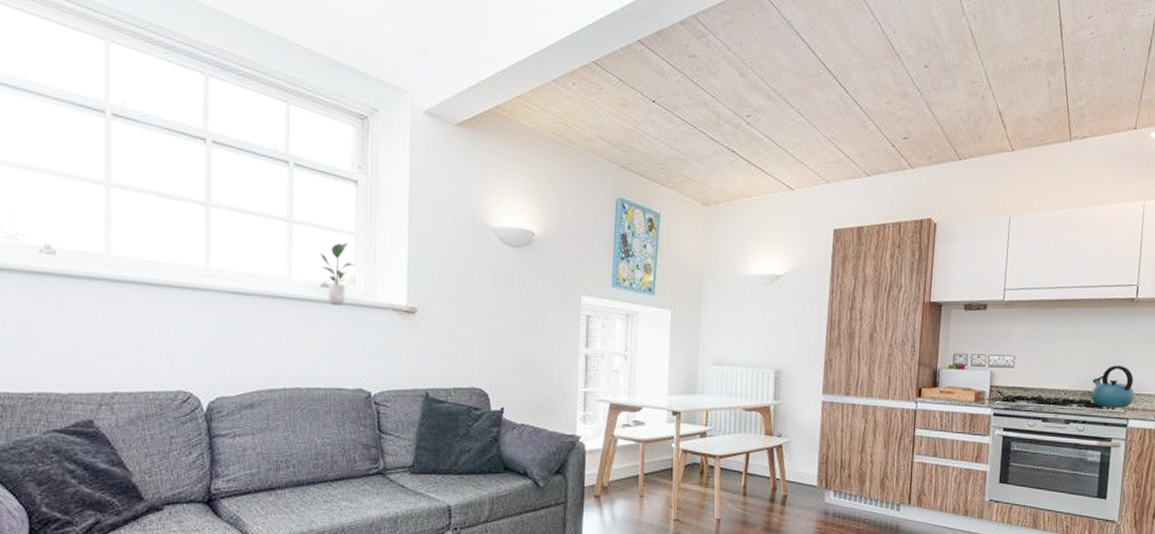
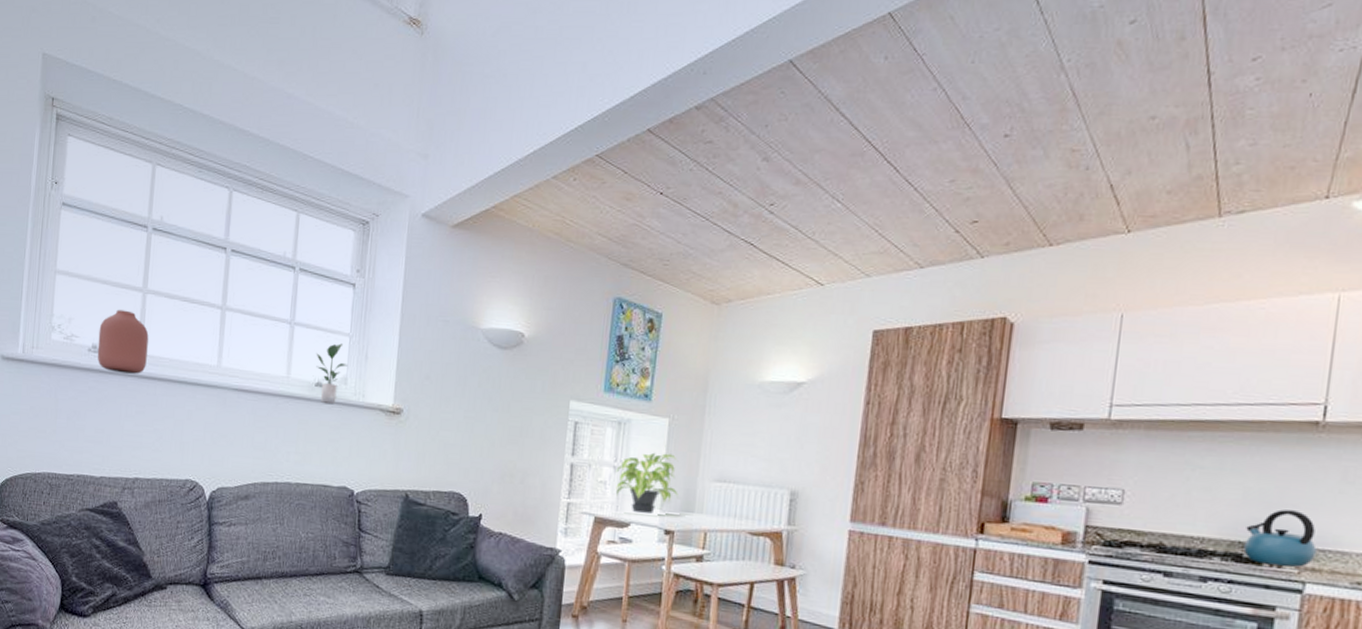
vase: none [52,205,117,278] -> present [97,310,149,374]
plant: none [627,341,682,398] -> present [615,452,678,514]

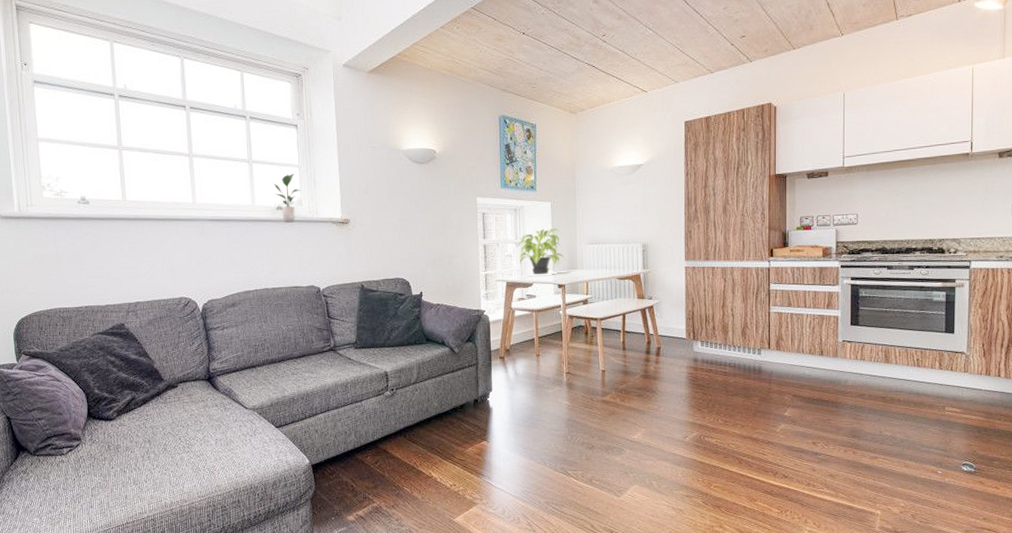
vase: present [97,310,149,374] -> none [85,166,132,218]
kettle: present [1243,509,1317,568] -> none [933,214,975,253]

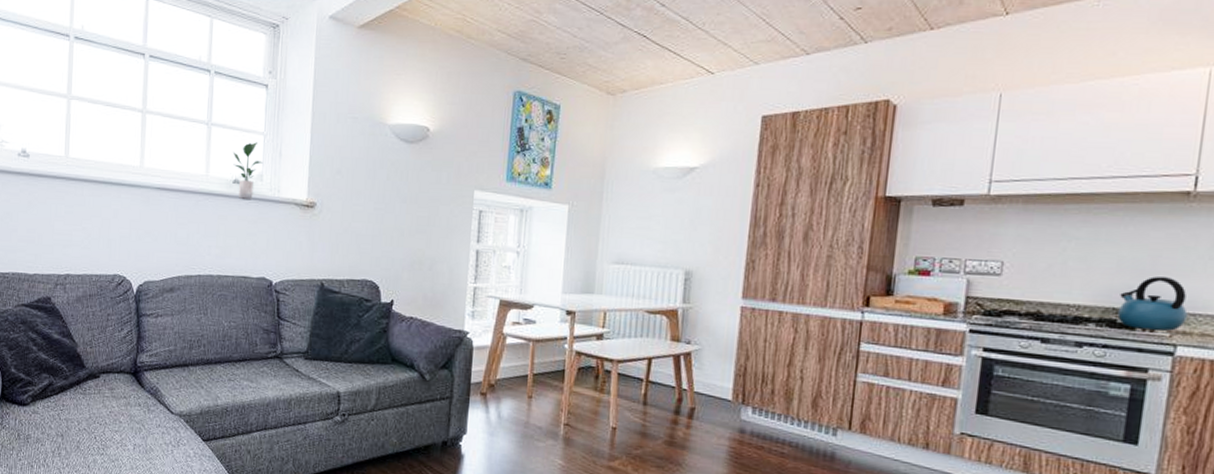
plant: present [517,228,565,275] -> none [519,237,579,296]
kettle: none [933,214,975,253] -> present [1117,276,1188,332]

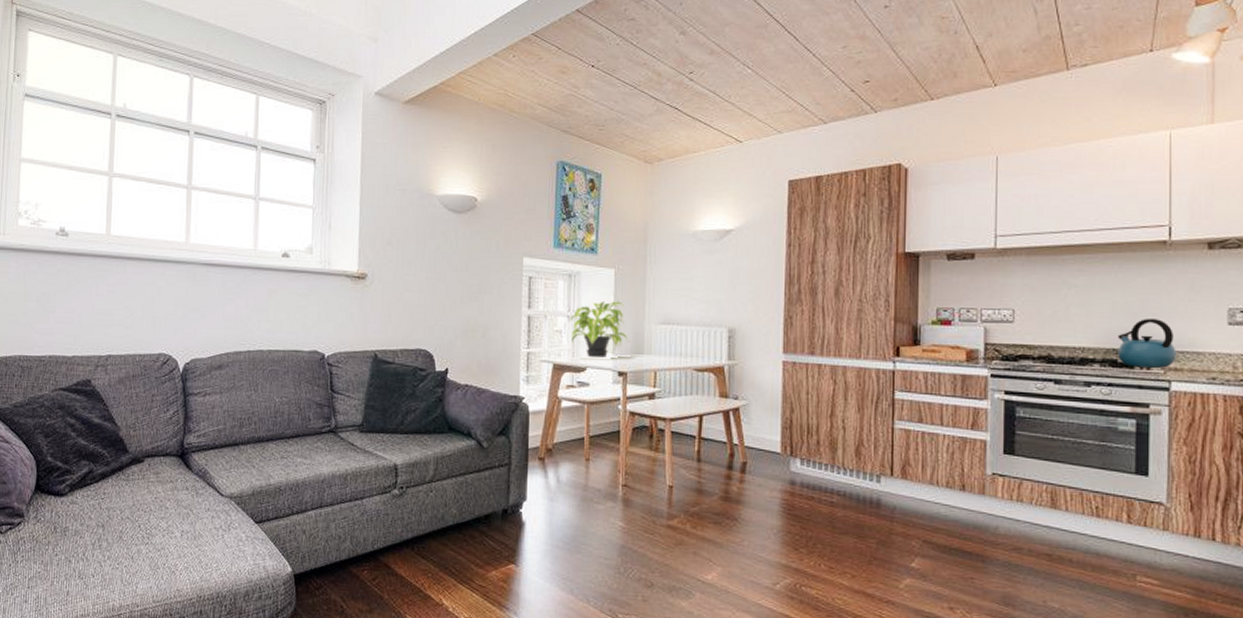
potted plant: present [232,142,264,201] -> none [281,215,313,274]
plant: none [519,237,579,296] -> present [570,301,628,359]

